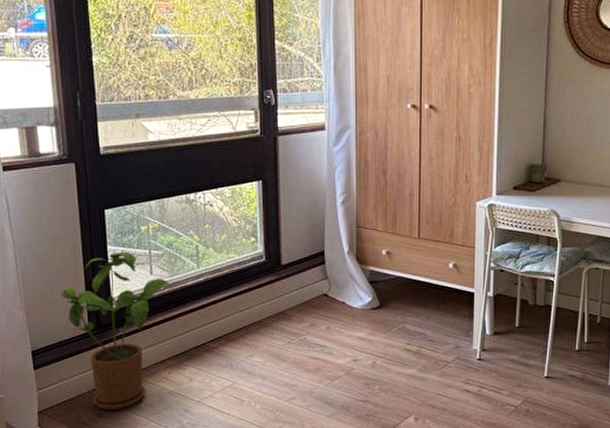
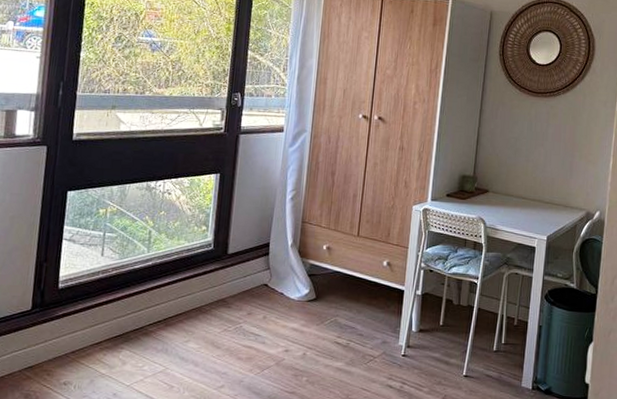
house plant: present [61,251,173,410] -> none [10,232,121,391]

